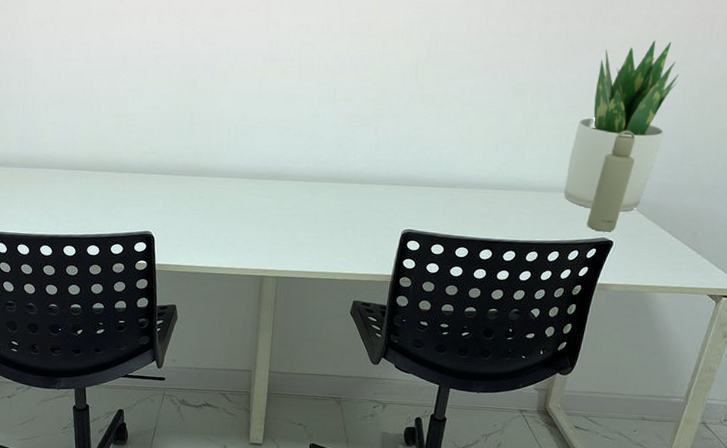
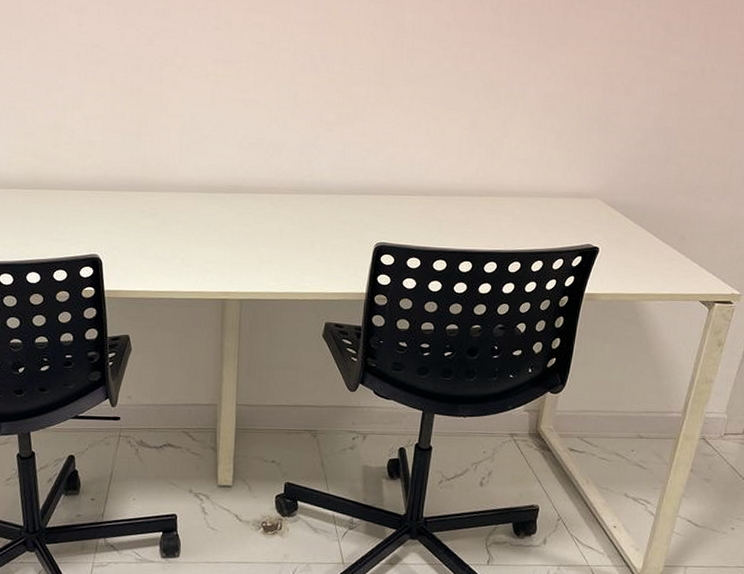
planter: present [563,40,679,212] -> none [544,33,658,216]
bottle: present [587,130,636,232] -> none [570,129,617,238]

